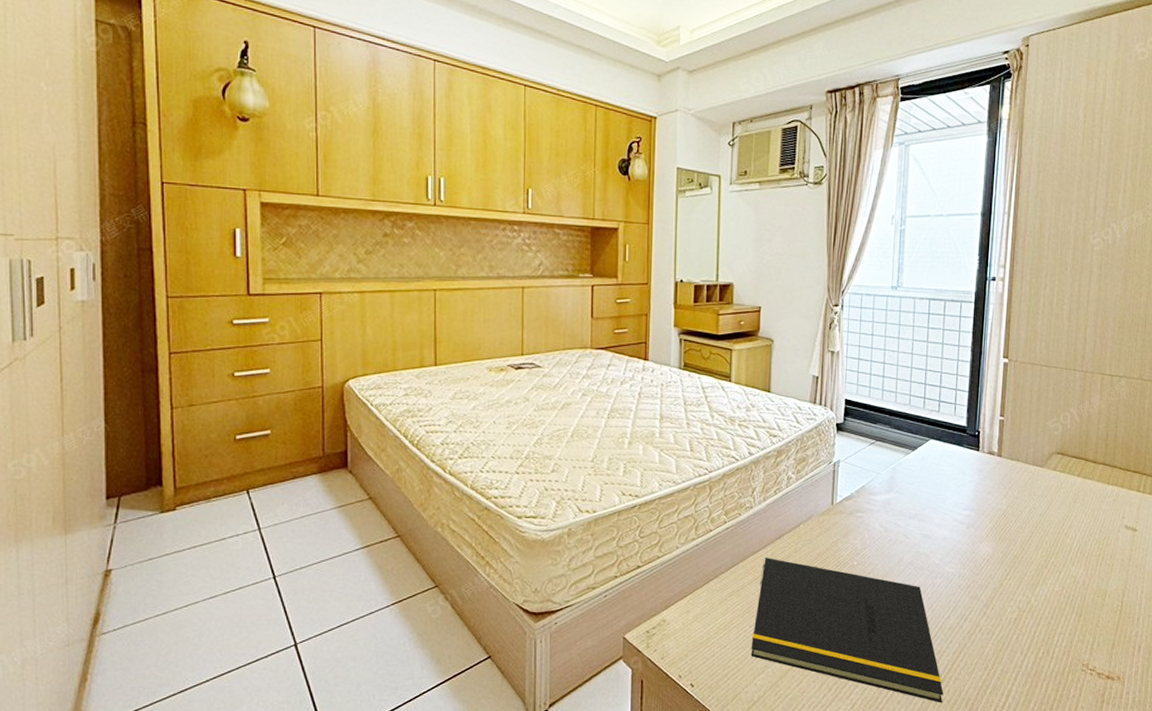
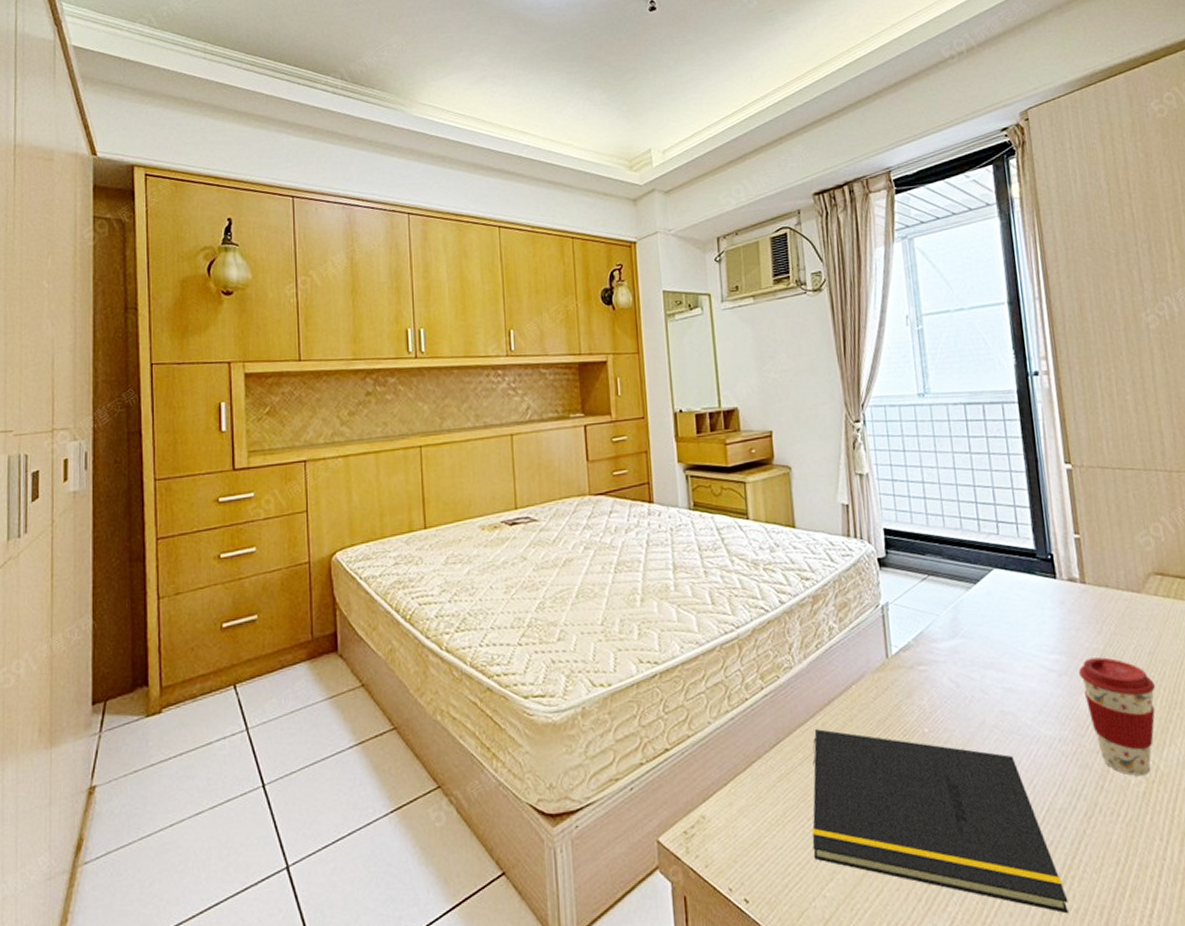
coffee cup: none [982,515,1040,606] -> present [1078,657,1155,776]

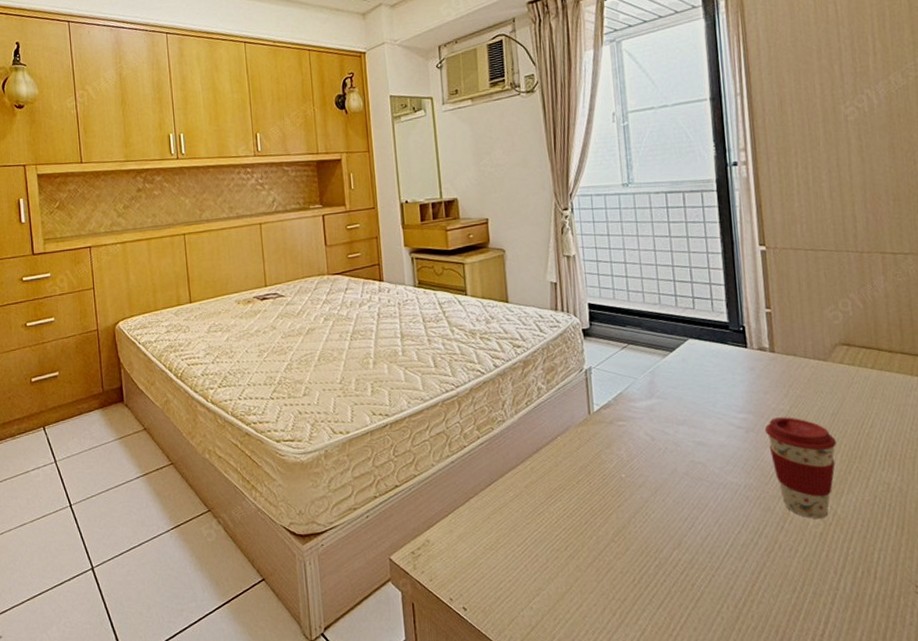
notepad: present [812,729,1068,914] -> none [521,473,747,631]

